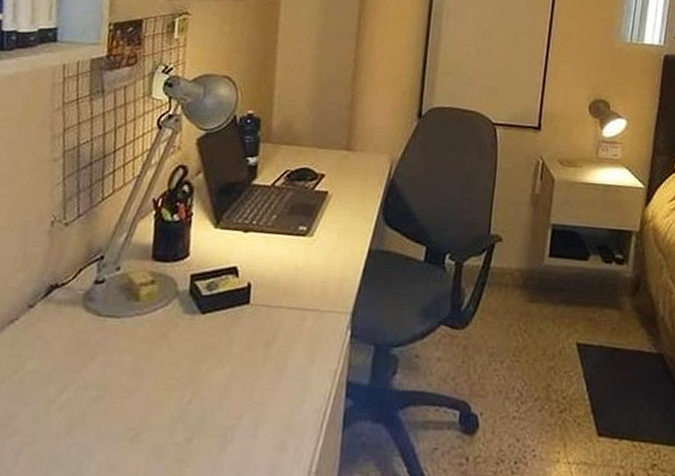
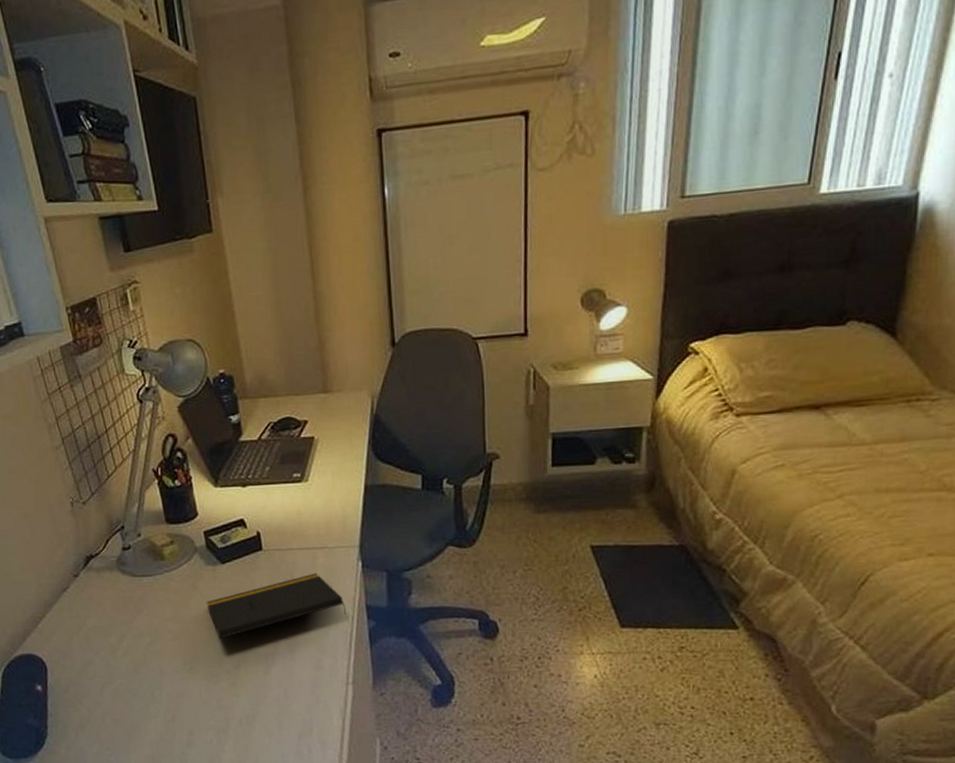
notepad: none [172,337,325,403] -> present [206,573,347,639]

